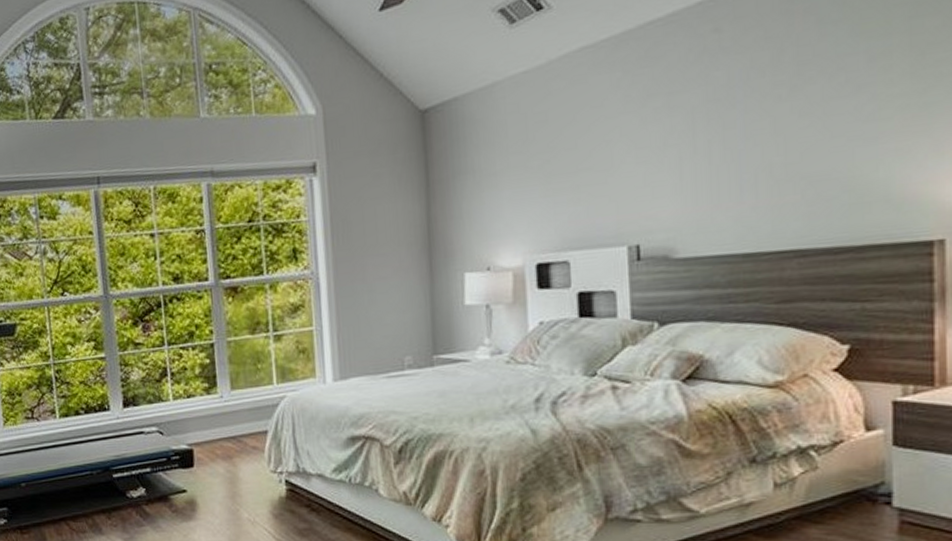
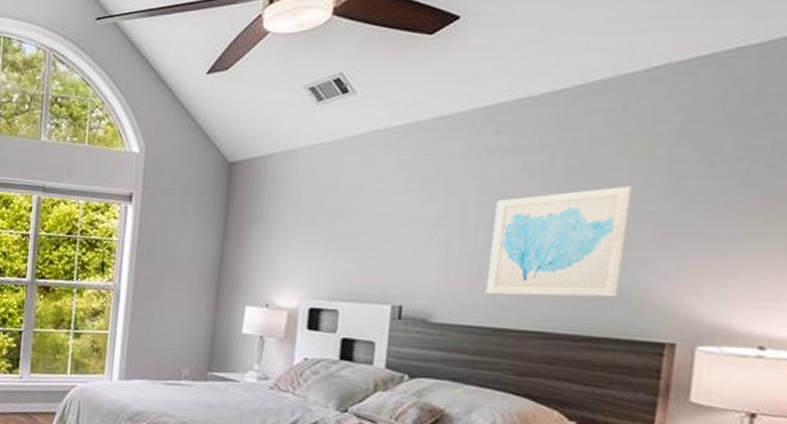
wall art: none [727,68,876,216] -> present [485,186,632,297]

